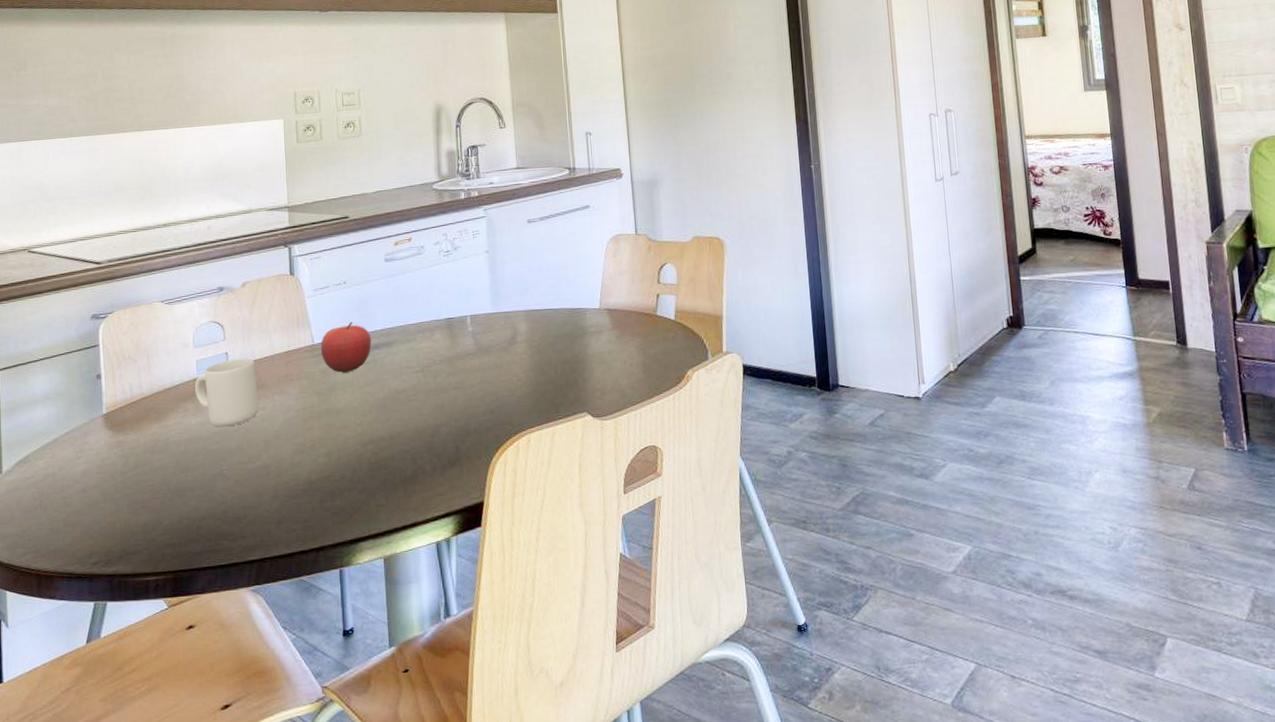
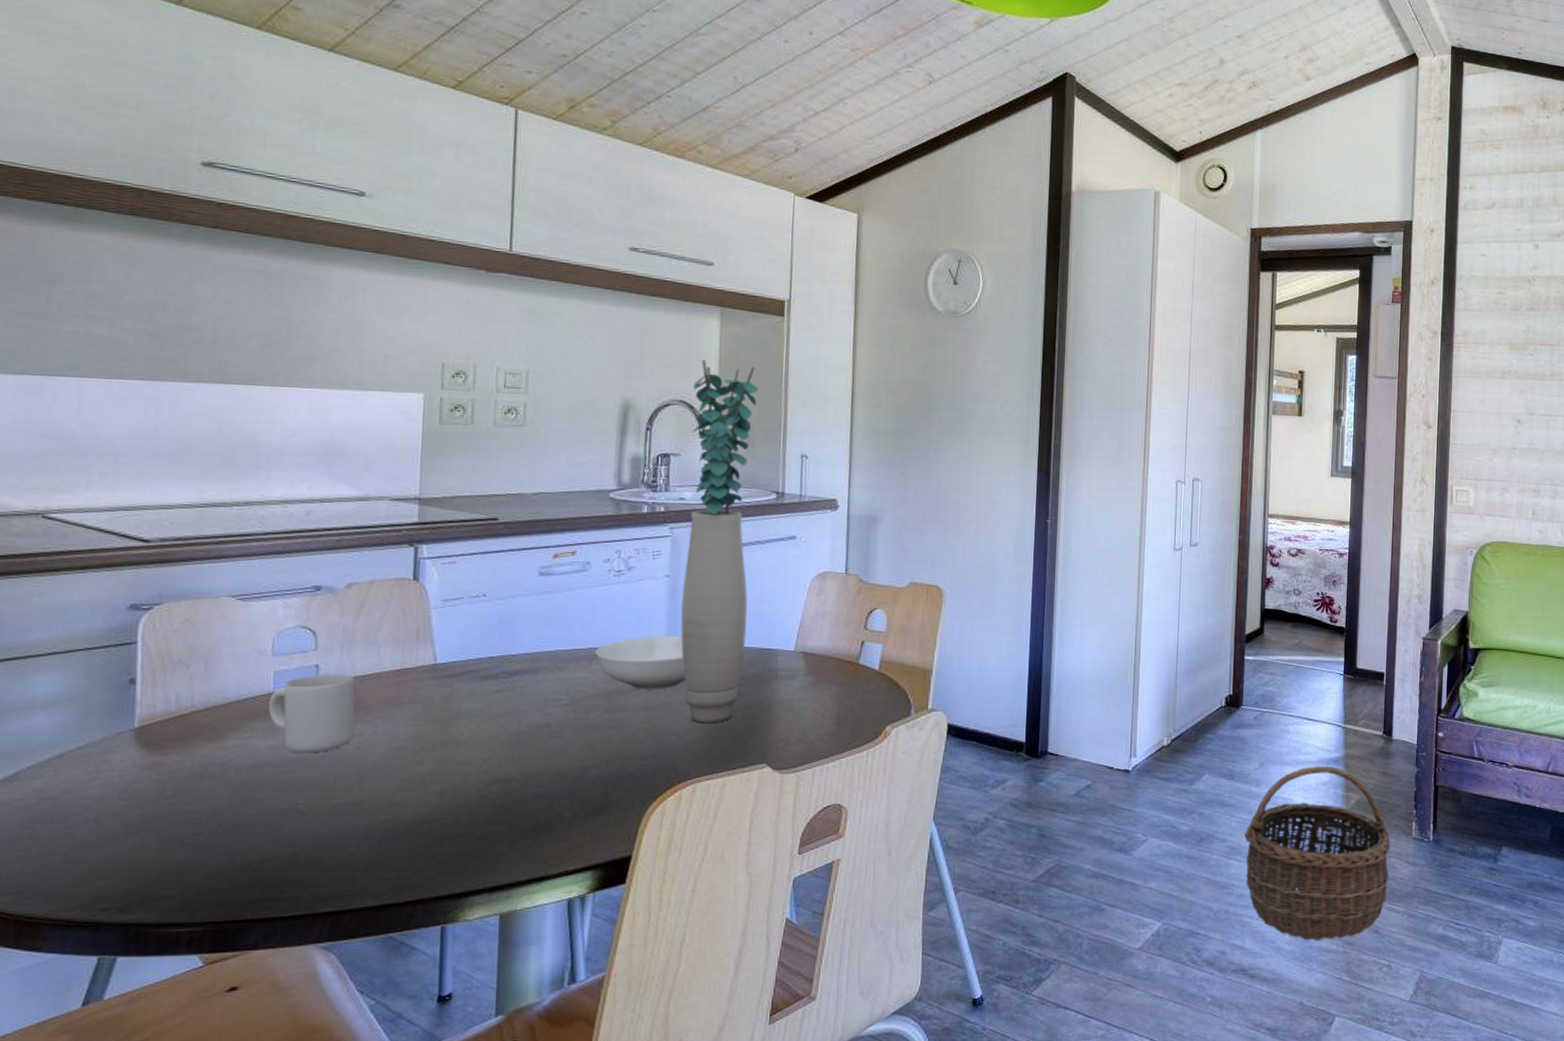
fruit: present [320,322,372,373] -> none [444,641,512,700]
bowl: none [435,303,511,354] -> present [595,636,685,690]
vase: none [490,60,558,380] -> present [680,360,758,724]
wicker basket: none [1044,379,1205,559] -> present [1244,765,1391,941]

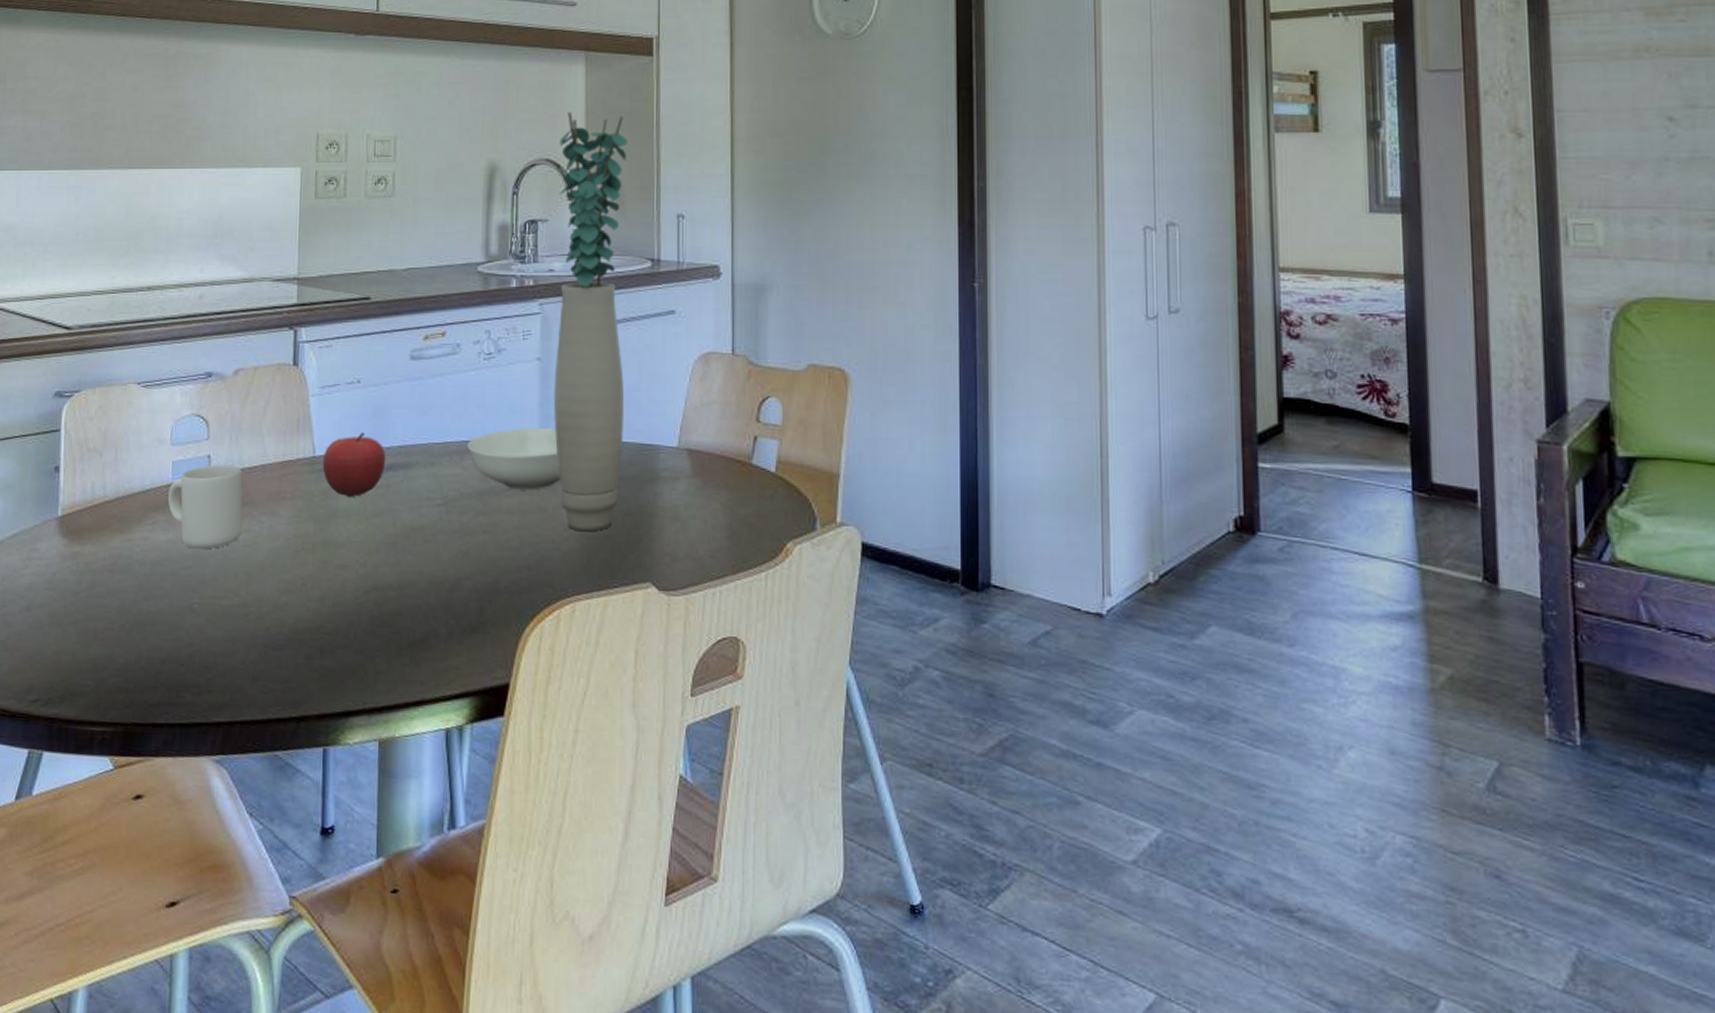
fruit: none [444,641,512,700] -> present [322,432,386,497]
wicker basket: present [1244,765,1391,941] -> none [1276,621,1511,881]

